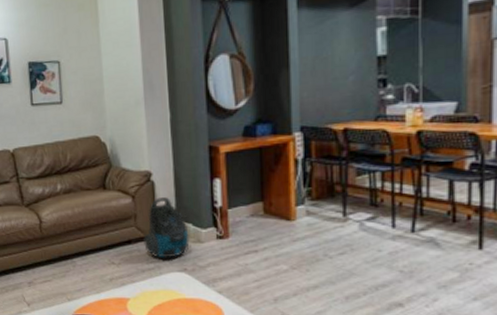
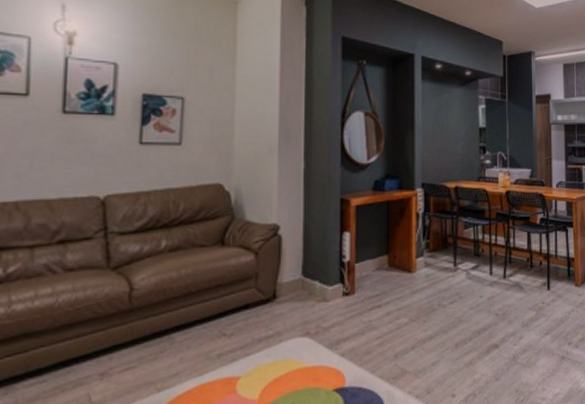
vacuum cleaner: present [144,197,190,258] -> none [264,253,315,323]

